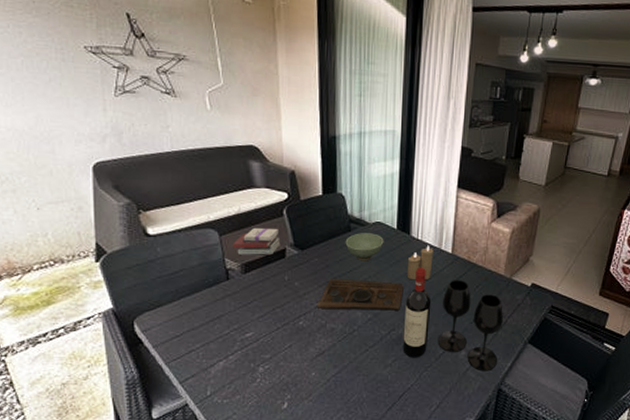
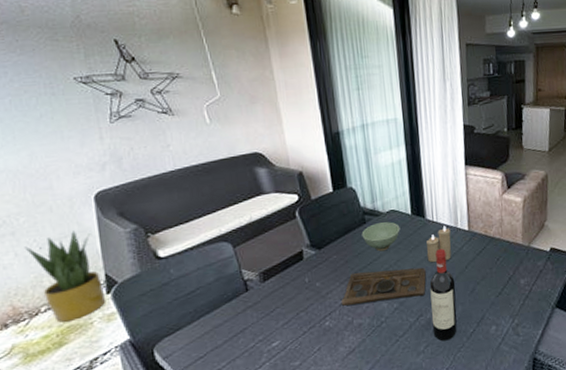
planter: none [23,197,95,282] -> present [24,231,106,322]
books: present [231,227,281,255] -> none [247,232,297,264]
wine glass: present [437,280,503,372] -> none [466,255,529,343]

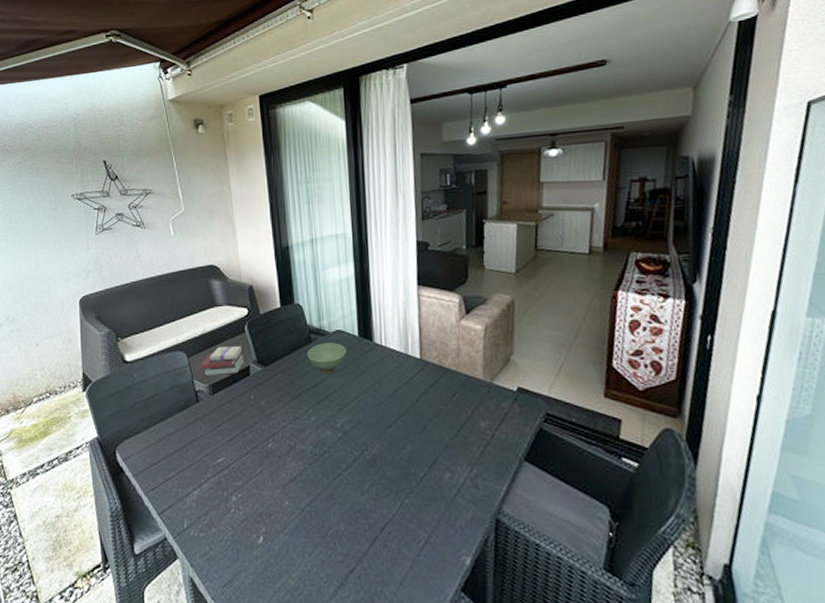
planter: present [24,231,106,322] -> none [26,331,82,414]
books: none [247,232,297,264] -> present [199,345,245,376]
decorative tray: present [340,267,426,306] -> none [284,394,373,429]
candle: present [426,225,452,263] -> none [373,351,401,392]
wine bottle: present [429,249,457,341] -> none [376,377,406,483]

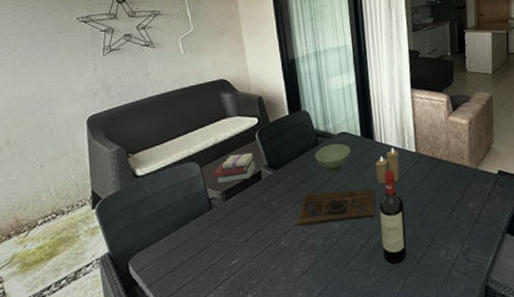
decorative tray: none [284,394,373,429] -> present [295,188,376,226]
candle: none [373,351,401,392] -> present [376,147,400,185]
wine bottle: none [376,377,406,483] -> present [379,170,407,265]

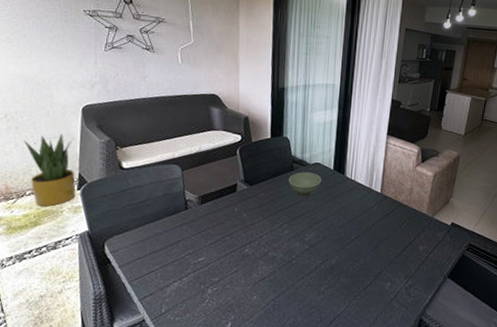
planter: none [29,151,91,235] -> present [23,134,76,207]
books: present [212,153,256,183] -> none [191,164,233,189]
decorative tray: present [295,188,376,226] -> none [261,211,337,243]
candle: present [376,147,400,185] -> none [340,185,365,216]
wine bottle: present [379,170,407,265] -> none [334,205,362,287]

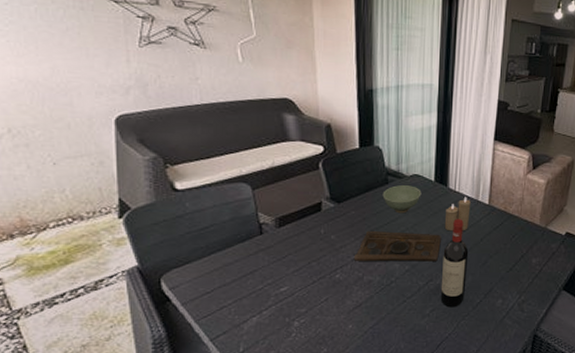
planter: present [23,134,76,207] -> none [38,151,118,240]
decorative tray: none [261,211,337,243] -> present [353,230,441,262]
wine bottle: none [334,205,362,287] -> present [440,219,469,308]
candle: none [340,185,365,216] -> present [444,197,471,231]

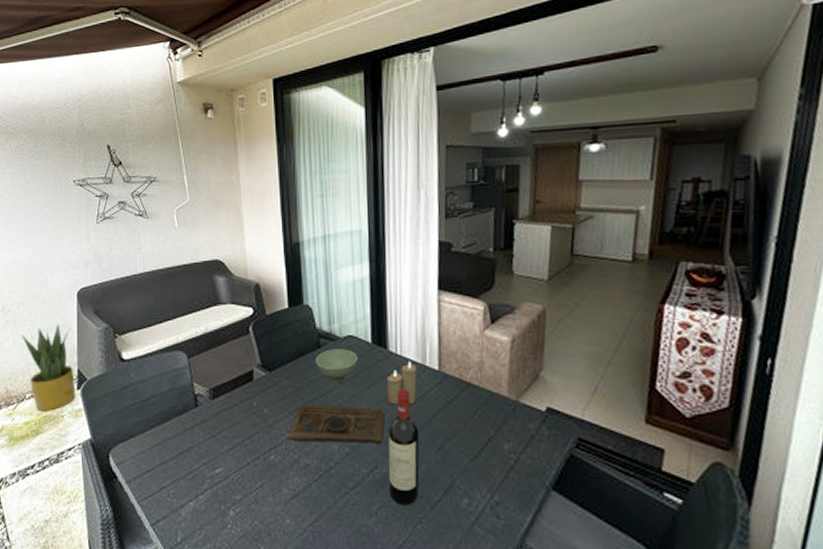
planter: none [38,151,118,240] -> present [21,324,76,411]

